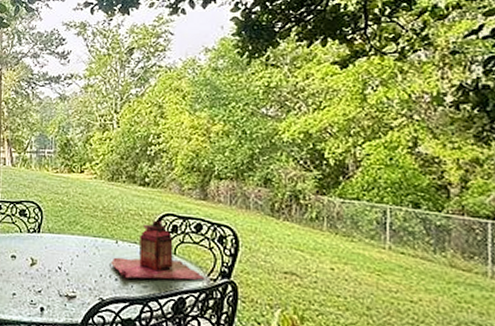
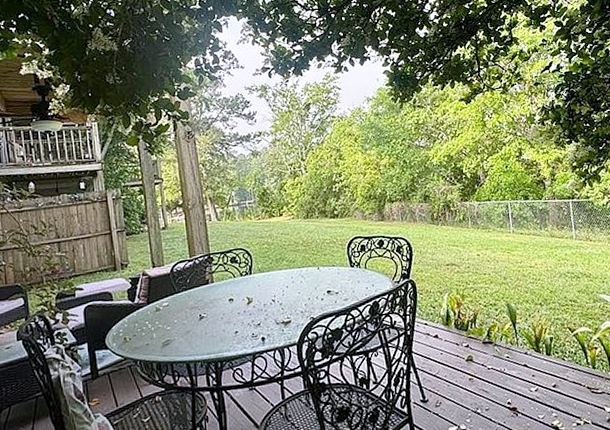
lantern: present [111,220,206,281] -> none [316,243,392,296]

